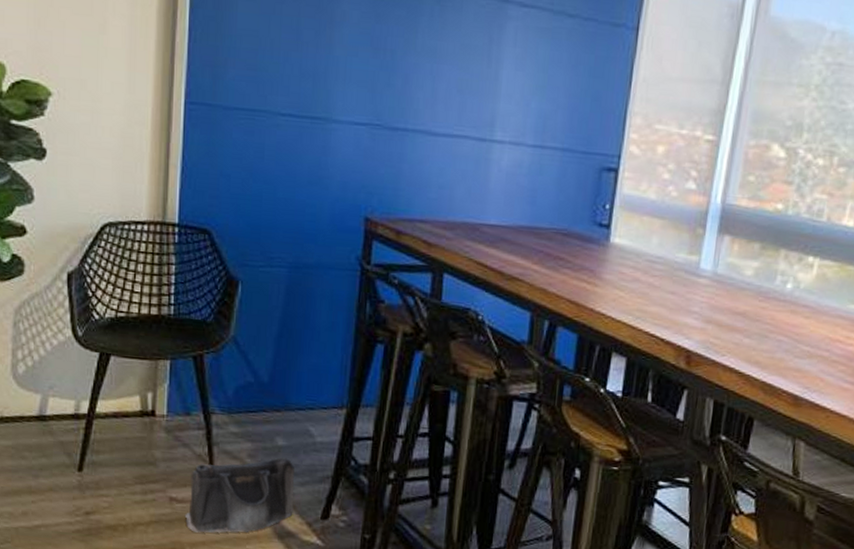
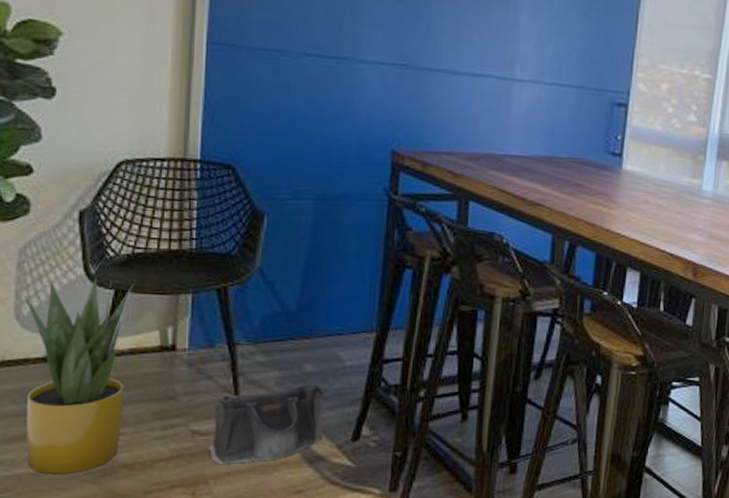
planter: none [19,340,118,531] -> present [24,278,135,475]

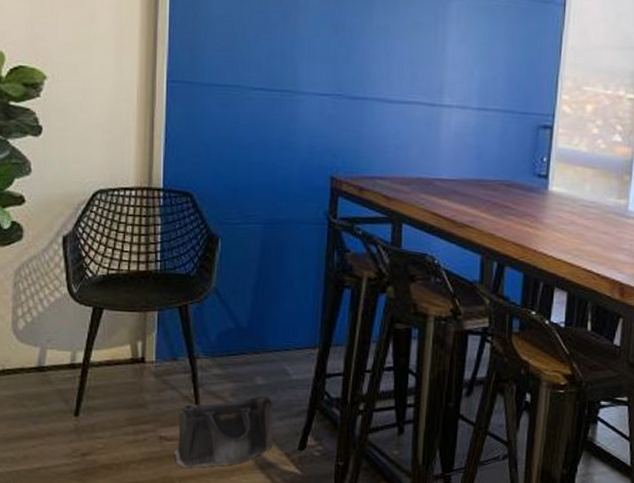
planter: present [24,278,135,475] -> none [19,297,110,472]

